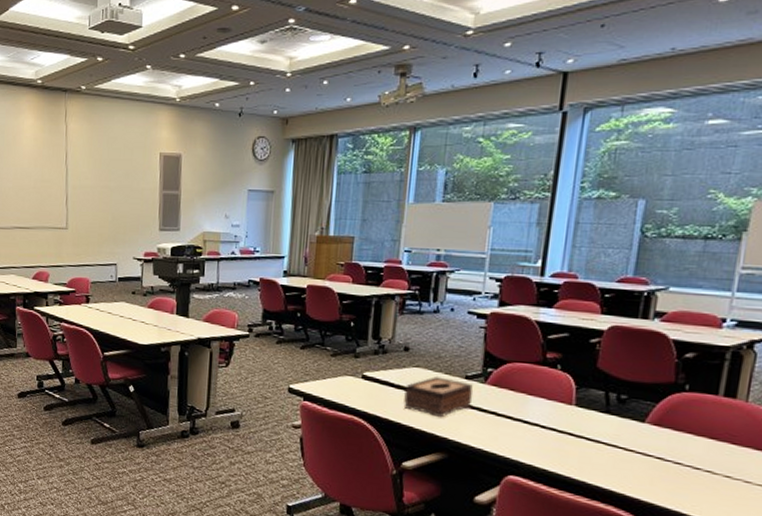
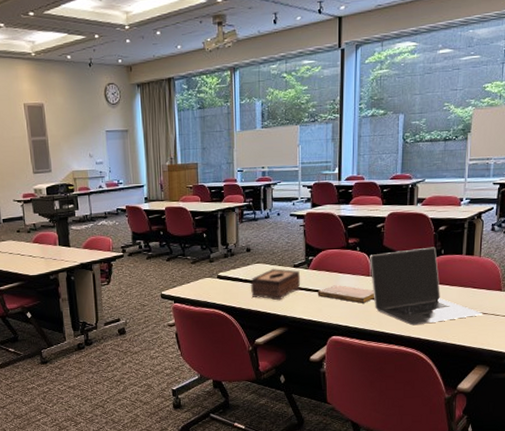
notebook: none [494,409,578,440] -> present [317,285,375,303]
laptop: none [574,377,743,484] -> present [370,247,482,326]

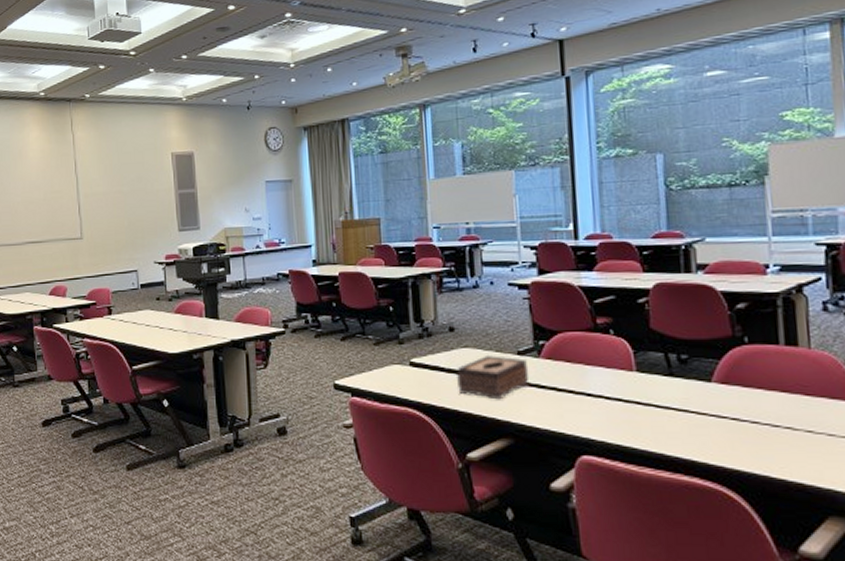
notebook: present [317,285,375,303] -> none [555,382,645,410]
laptop: present [370,247,482,326] -> none [631,332,826,447]

